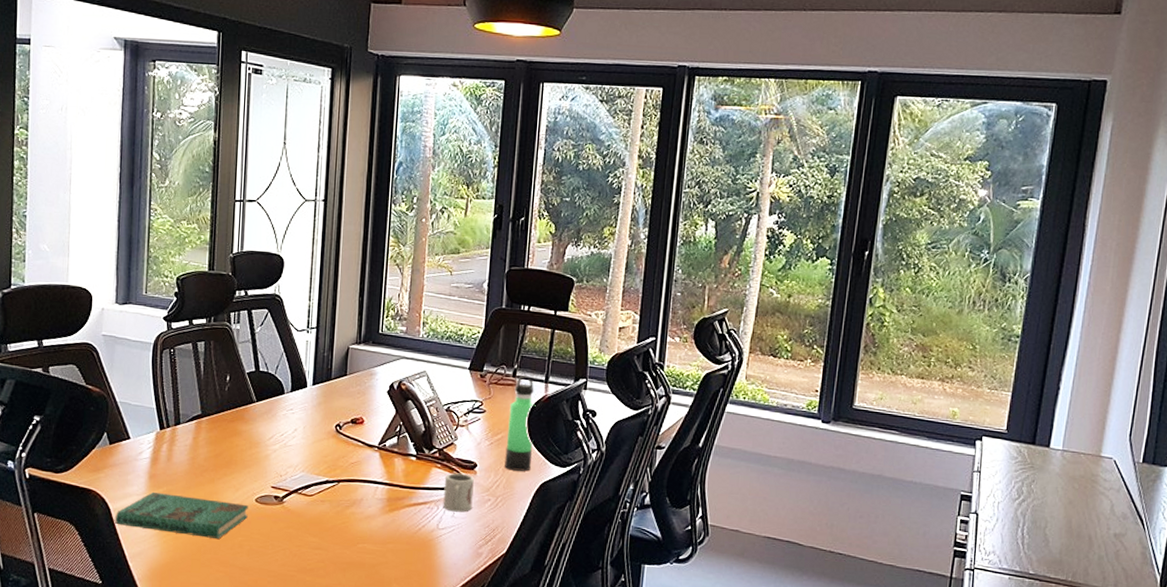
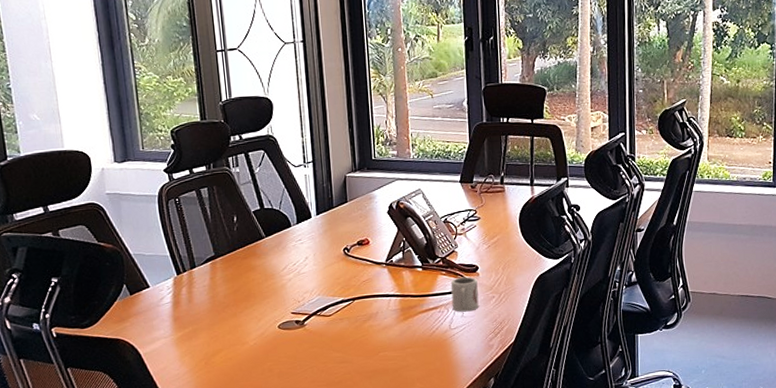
book: present [115,491,248,539] -> none [147,332,273,368]
thermos bottle: present [504,375,536,471] -> none [501,181,527,268]

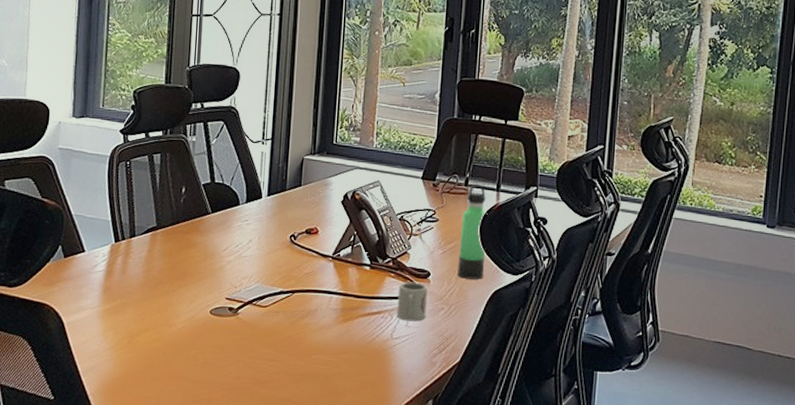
thermos bottle: none [501,181,527,268] -> present [457,183,488,279]

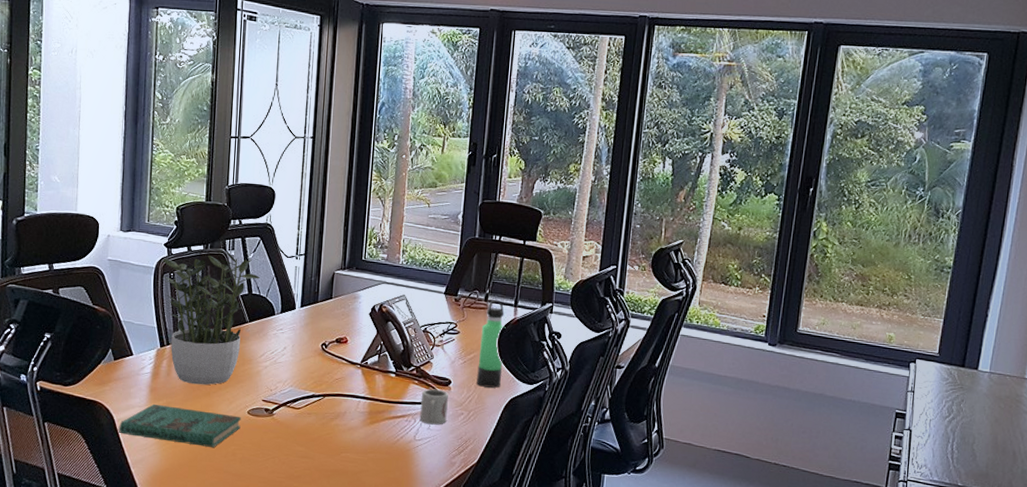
book: none [68,304,203,352] -> present [119,403,241,447]
potted plant: none [118,137,223,283] -> present [162,251,260,385]

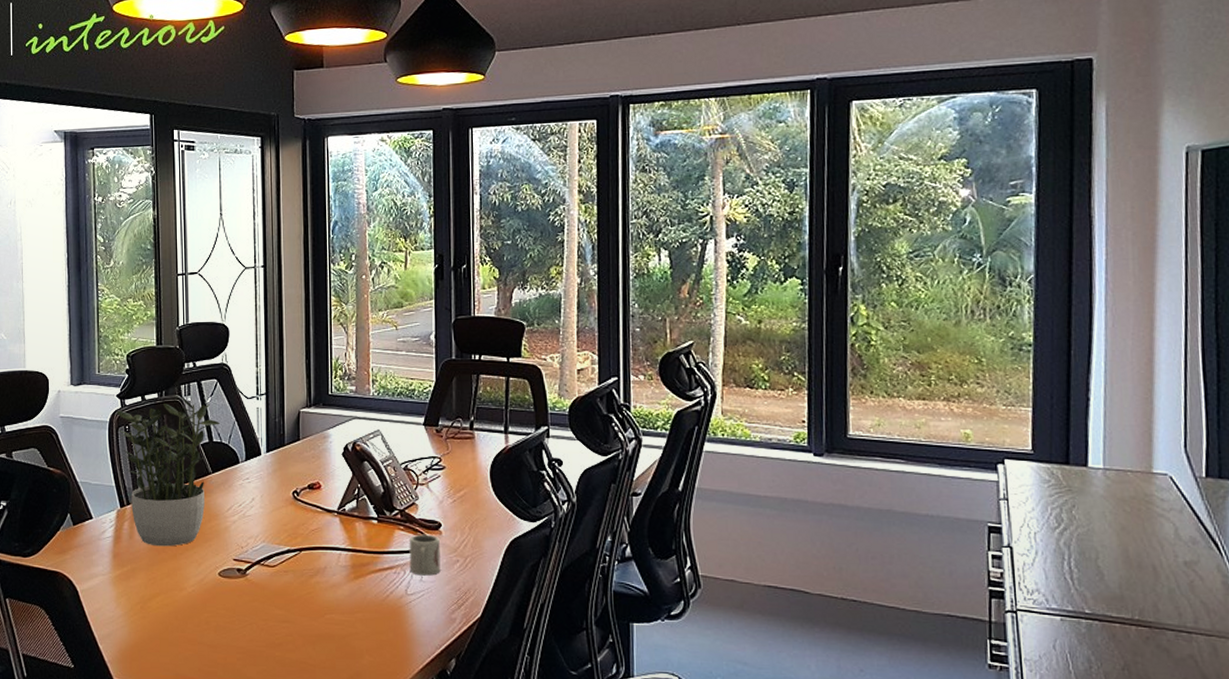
book: present [119,403,241,447] -> none [83,570,212,616]
thermos bottle: present [476,299,506,388] -> none [469,426,499,528]

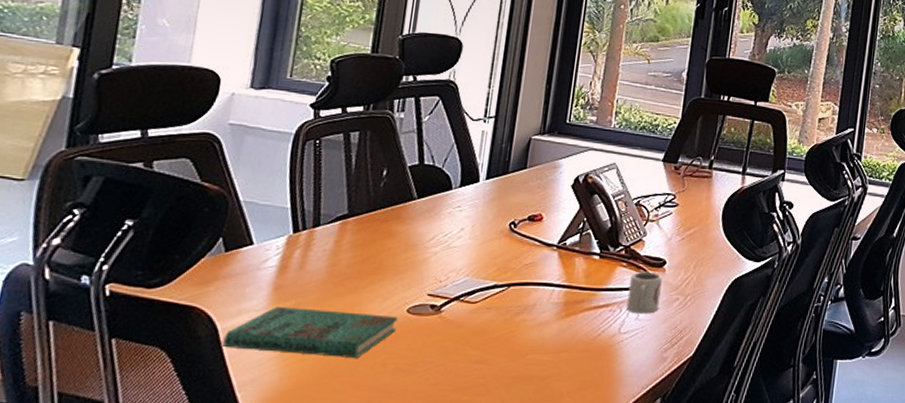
book: none [83,570,212,616] -> present [223,306,398,358]
potted plant: present [116,397,220,547] -> none [304,113,435,279]

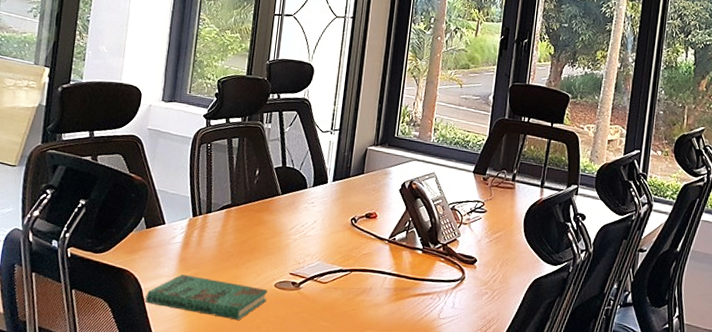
cup: present [626,271,662,314] -> none [444,266,474,304]

